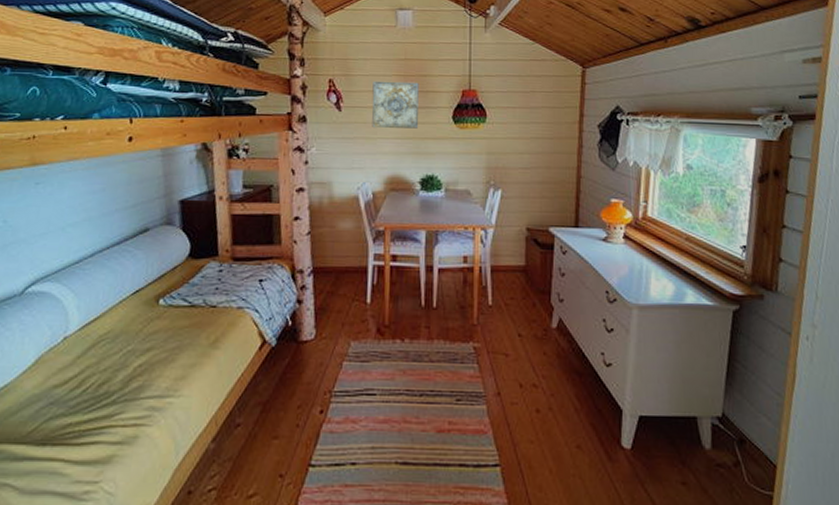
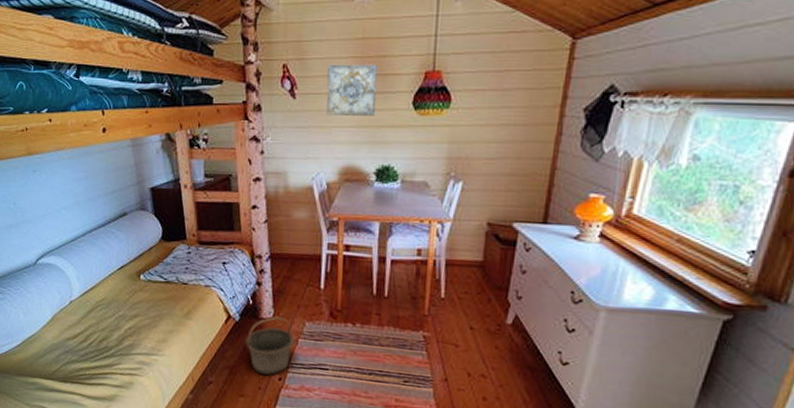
basket: none [282,337,338,408] -> present [245,316,294,375]

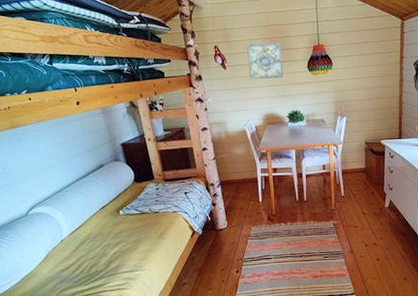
basket: present [245,316,294,375] -> none [208,226,245,270]

